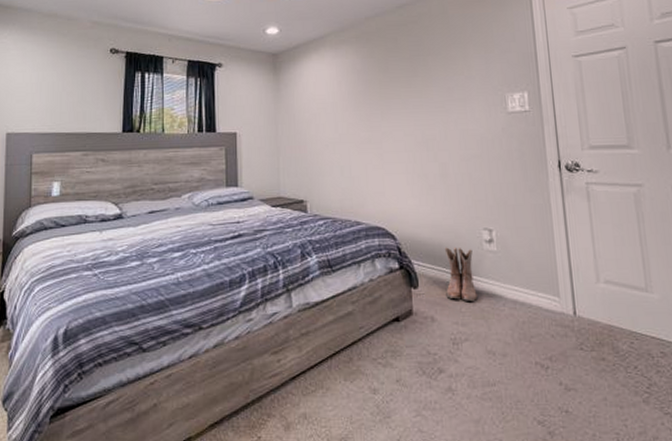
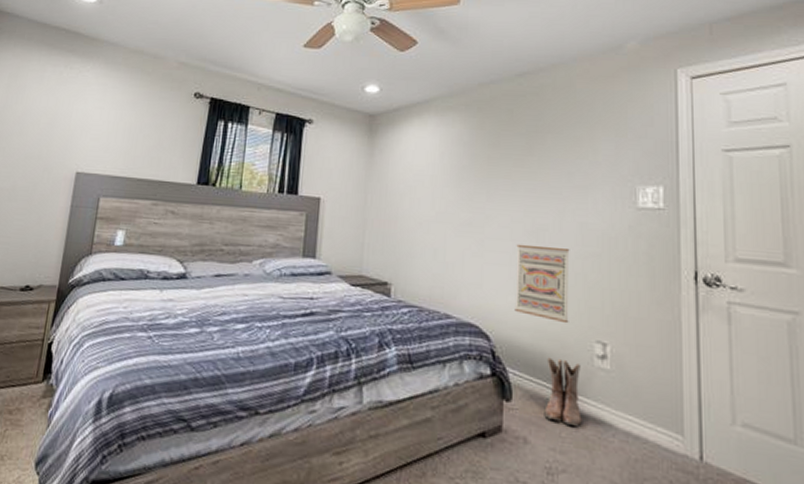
wall art: none [410,153,460,217] -> present [514,244,570,324]

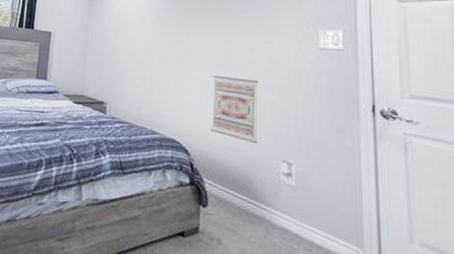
boots: present [544,357,582,427] -> none [236,172,270,234]

